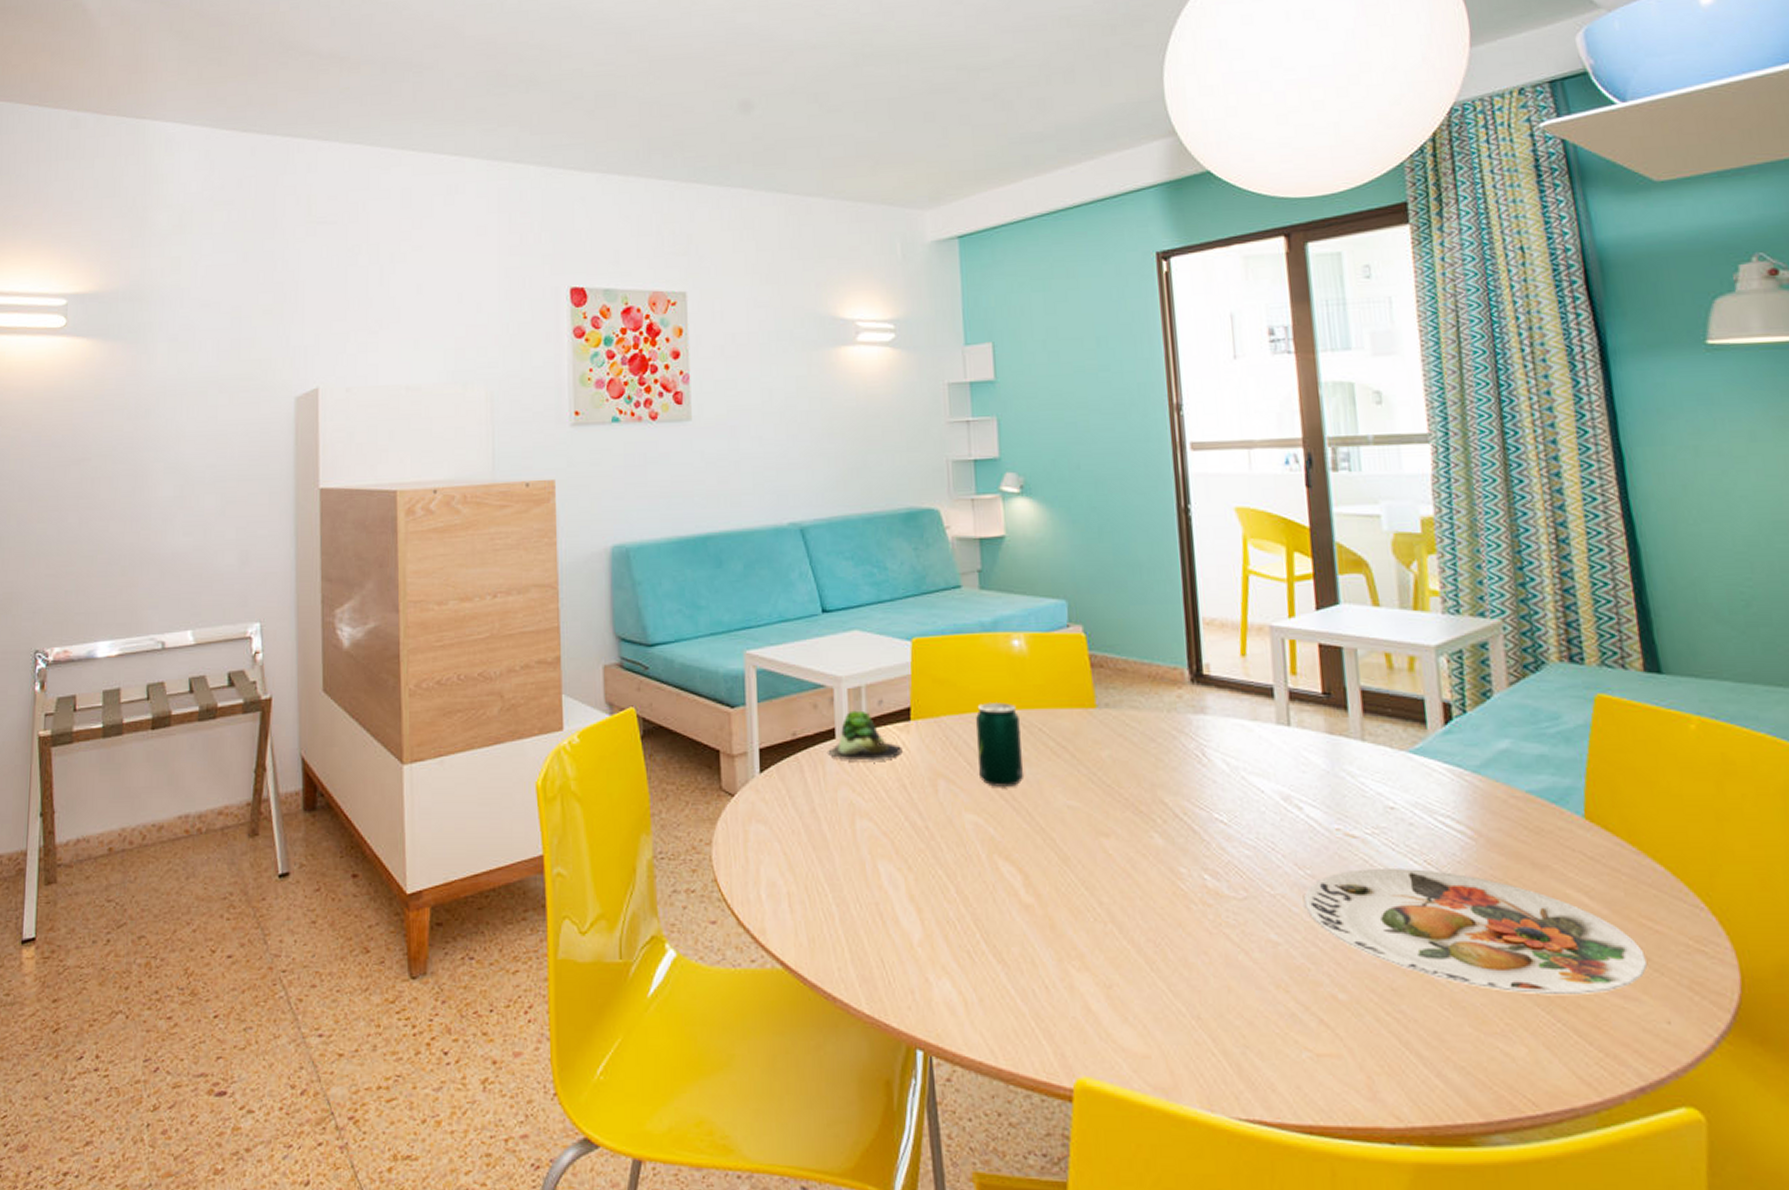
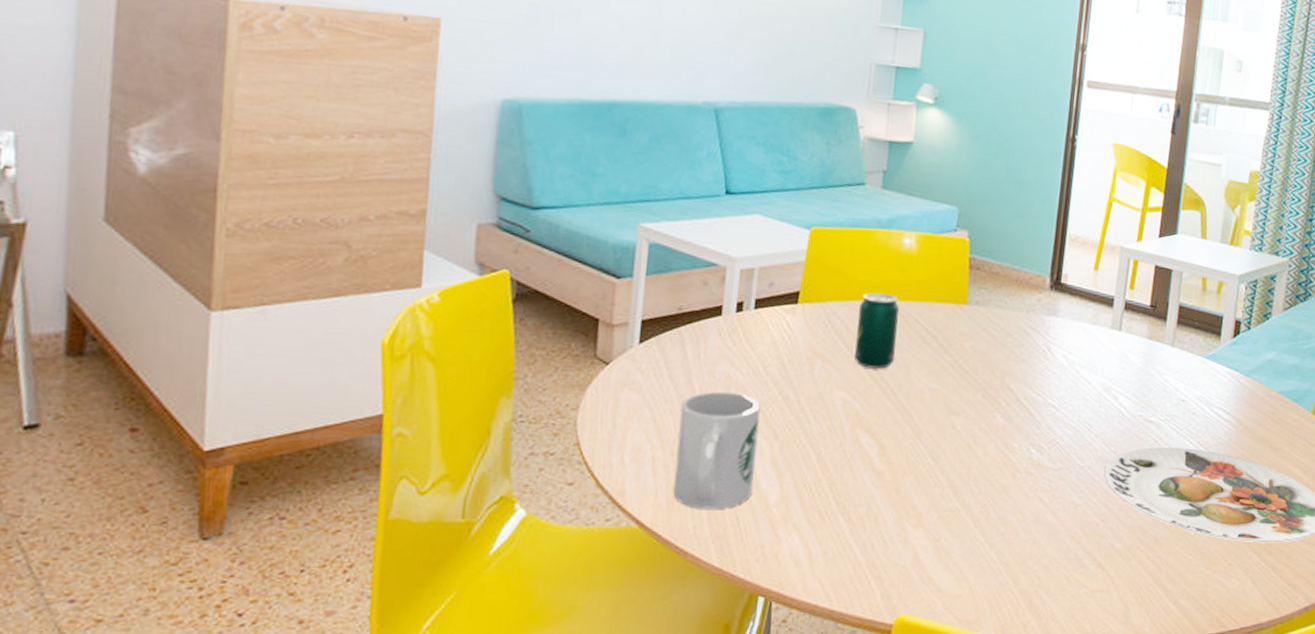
mug: none [808,819,893,949] -> present [673,391,761,509]
succulent plant: present [828,710,903,761] -> none [712,290,786,339]

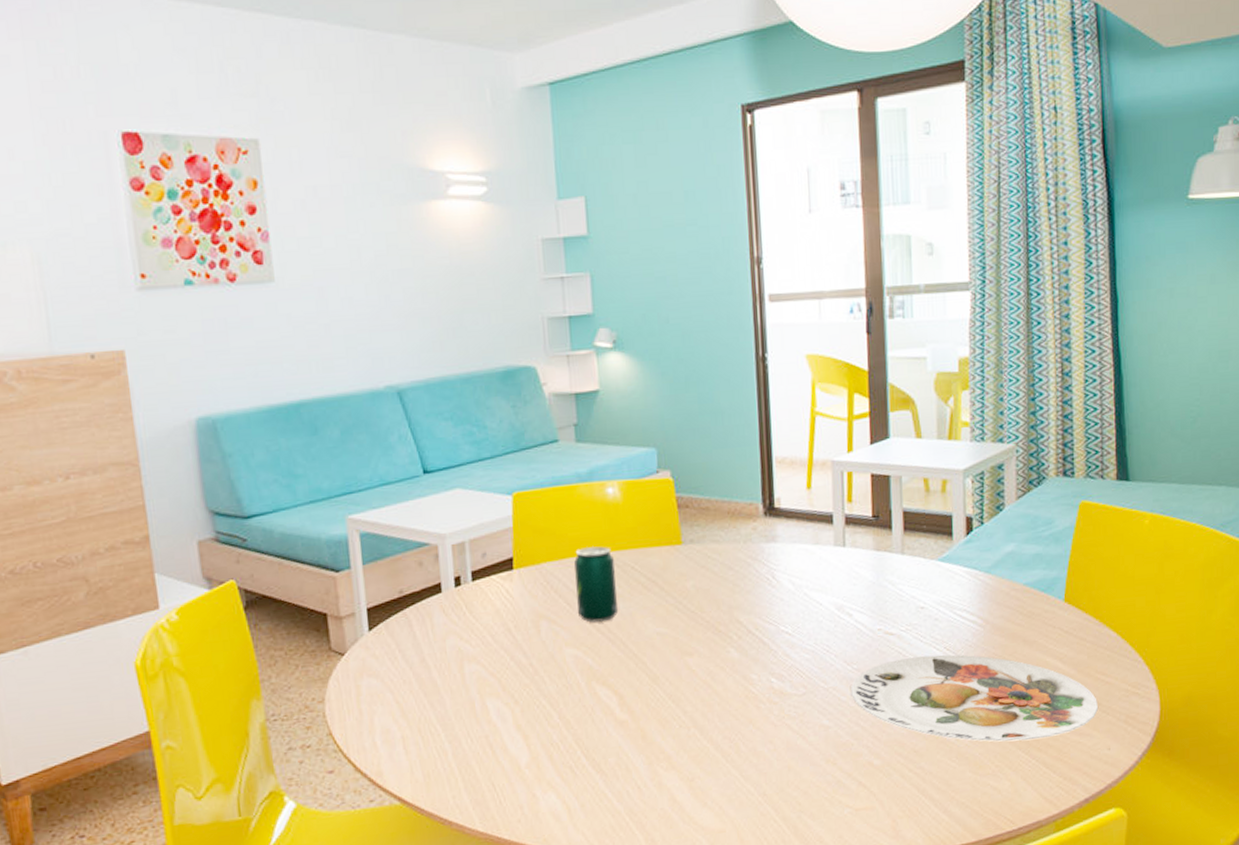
mug: present [673,391,761,509] -> none [419,664,502,780]

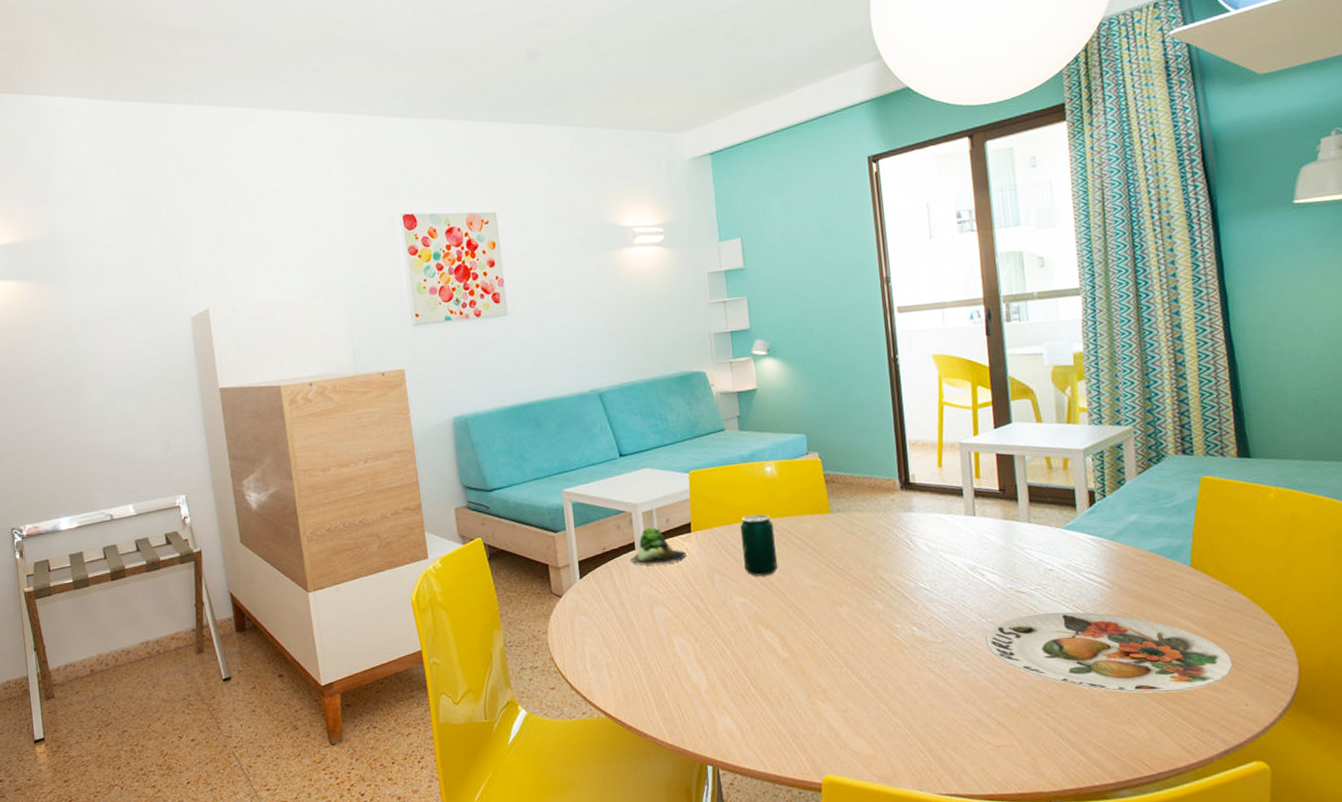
succulent plant: none [435,564,507,612] -> present [630,527,686,565]

